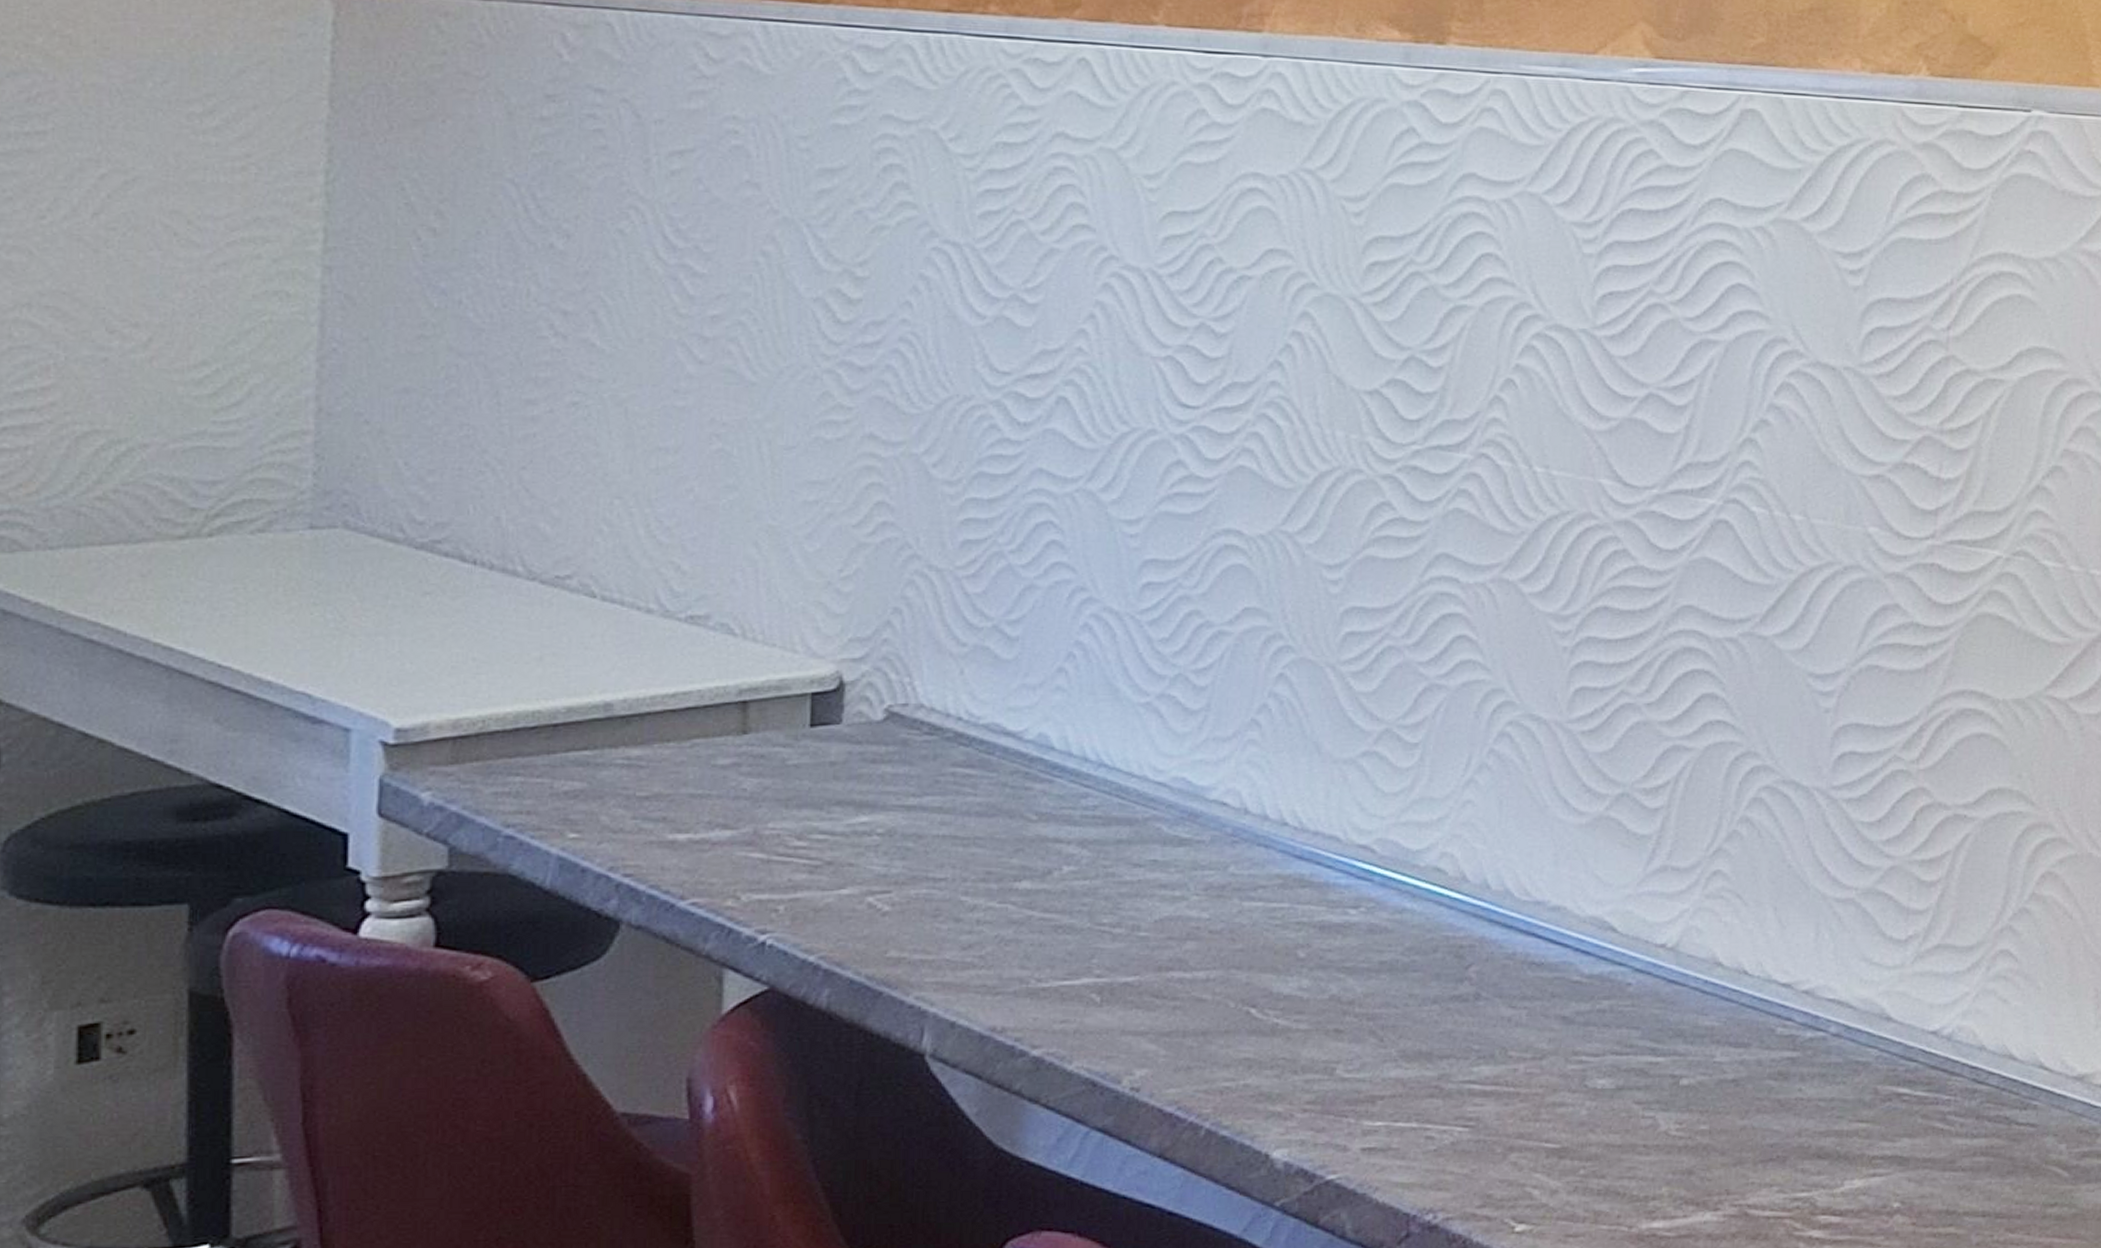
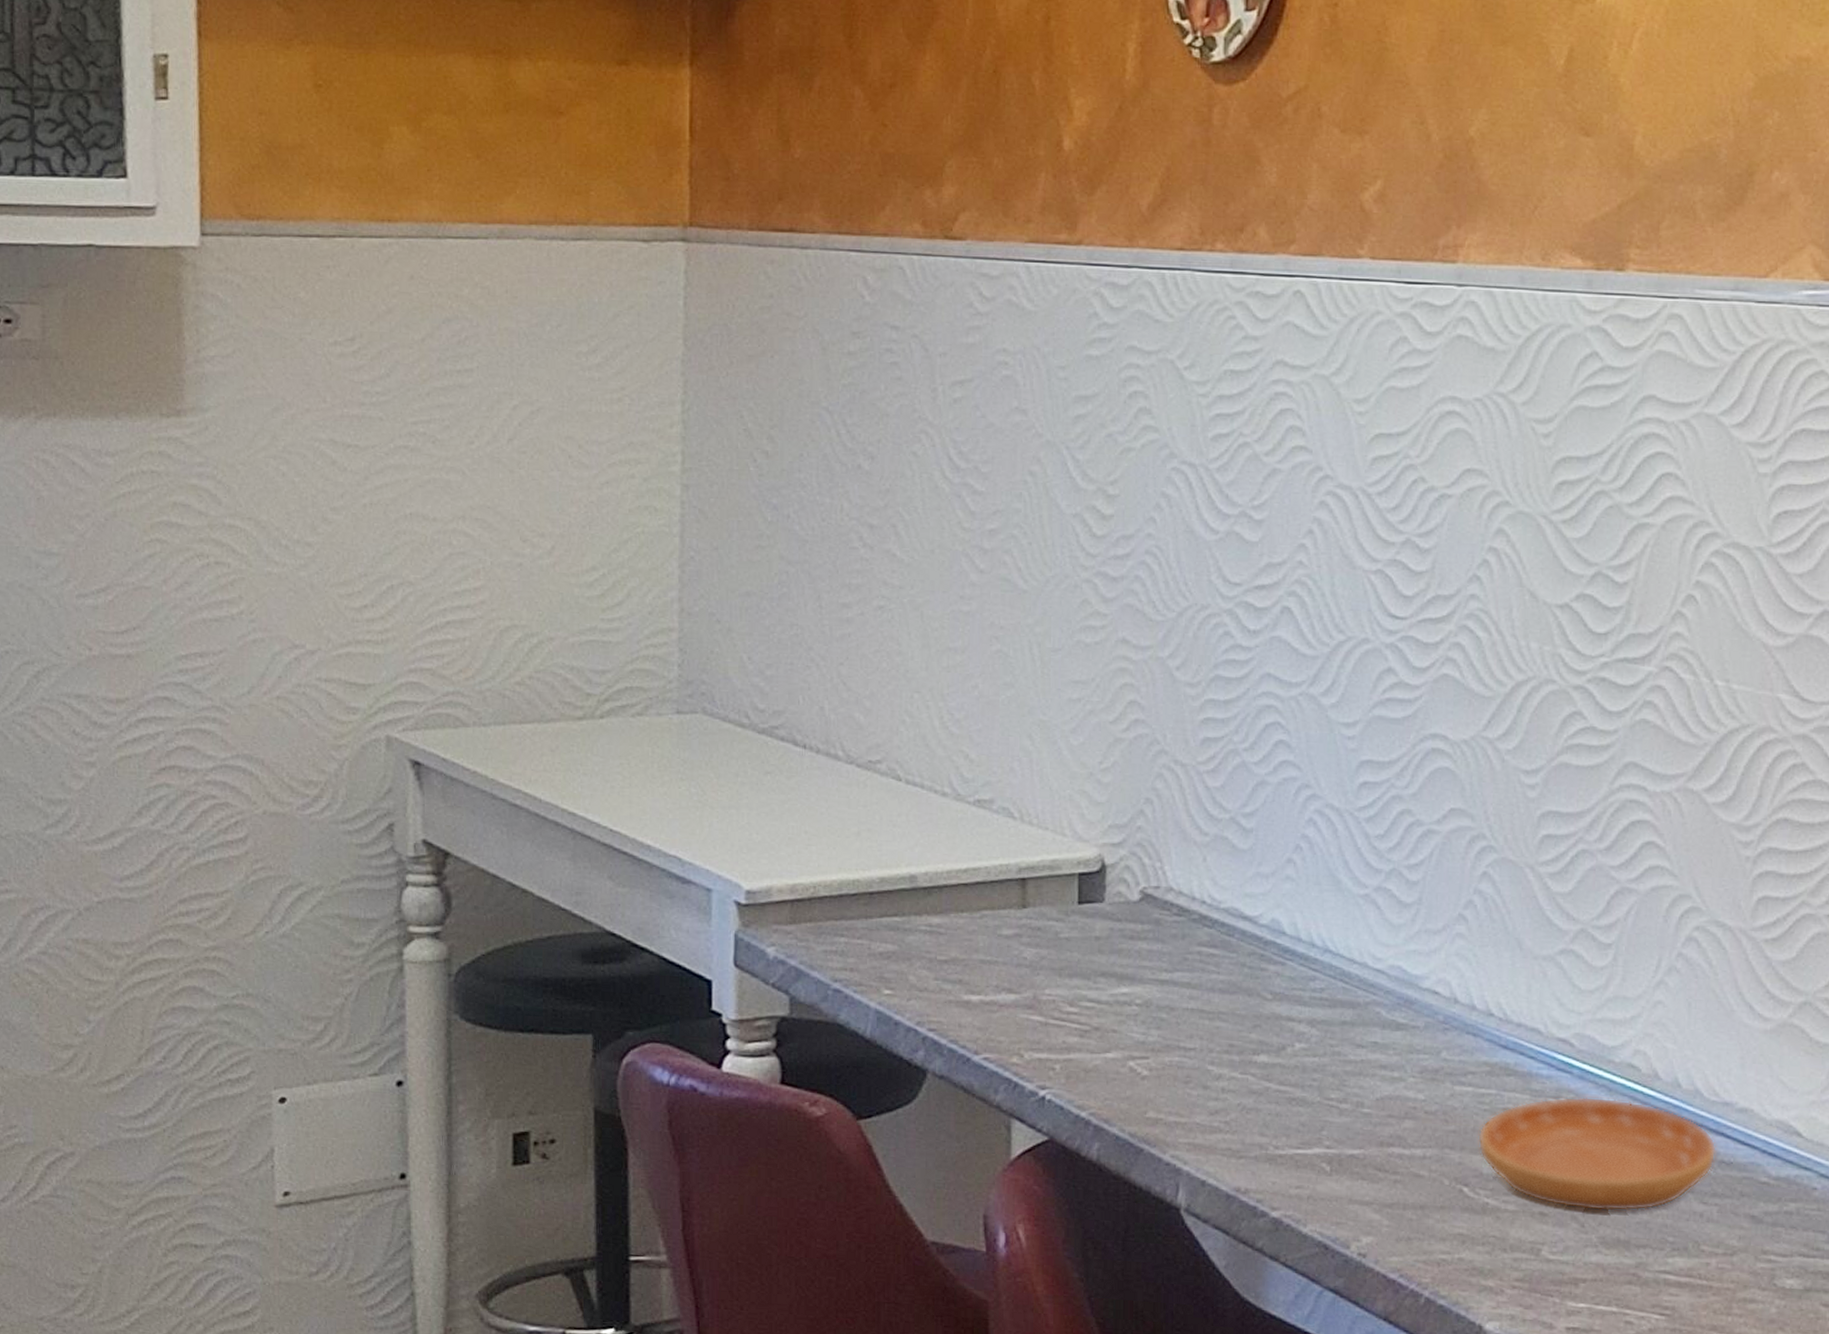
saucer: none [1268,904,1528,1024] -> present [1478,1096,1718,1212]

